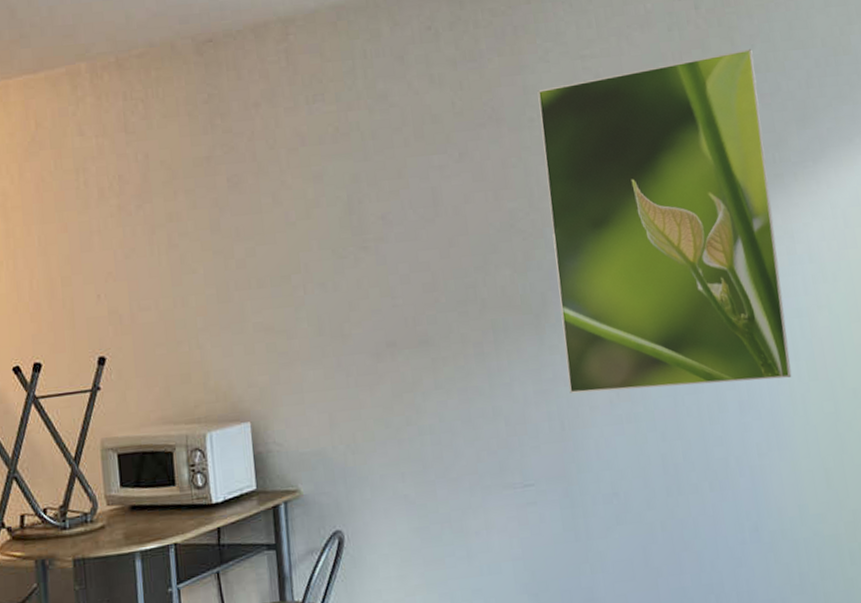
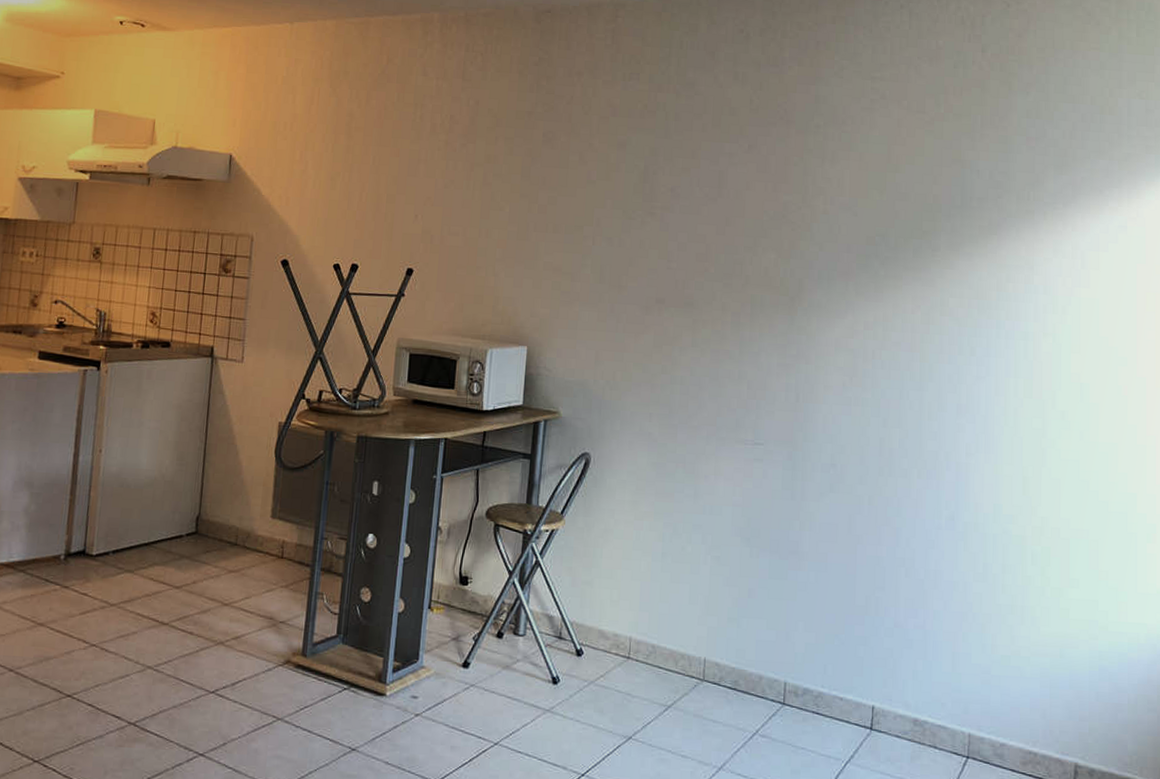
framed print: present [537,48,792,393] -> none [809,95,1027,391]

